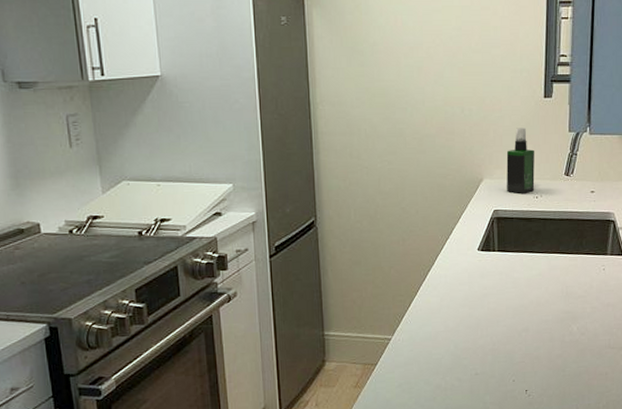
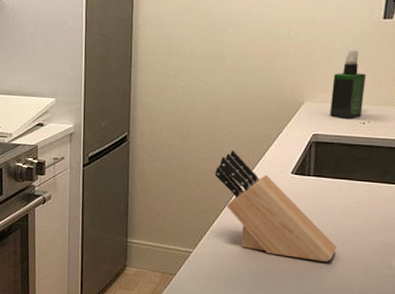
knife block: none [406,230,525,335] -> present [215,149,338,263]

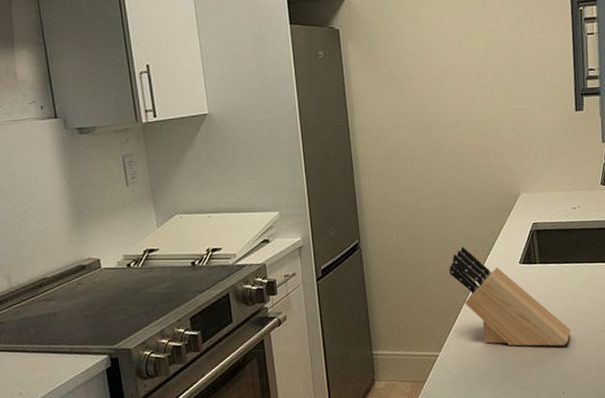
spray bottle: present [330,50,366,118] -> none [542,141,572,206]

